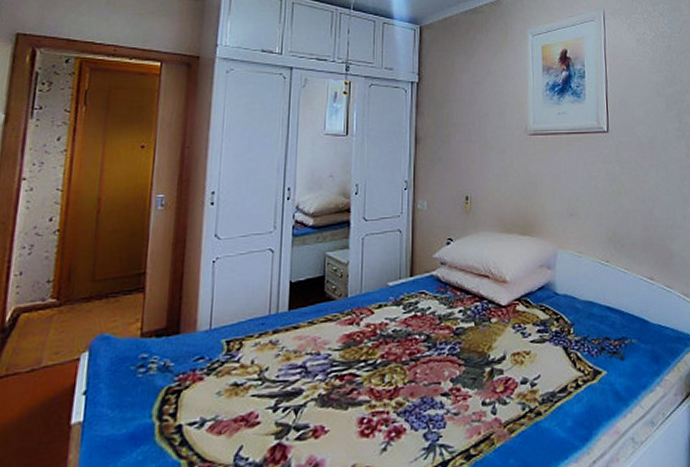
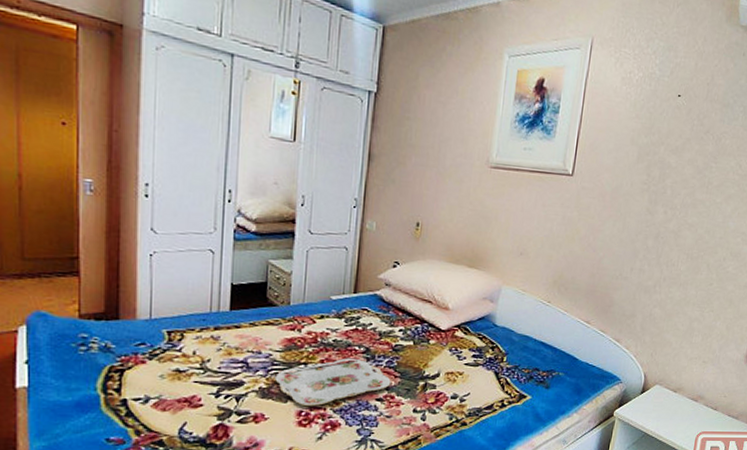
serving tray: none [334,348,456,411] -> present [275,358,391,406]

